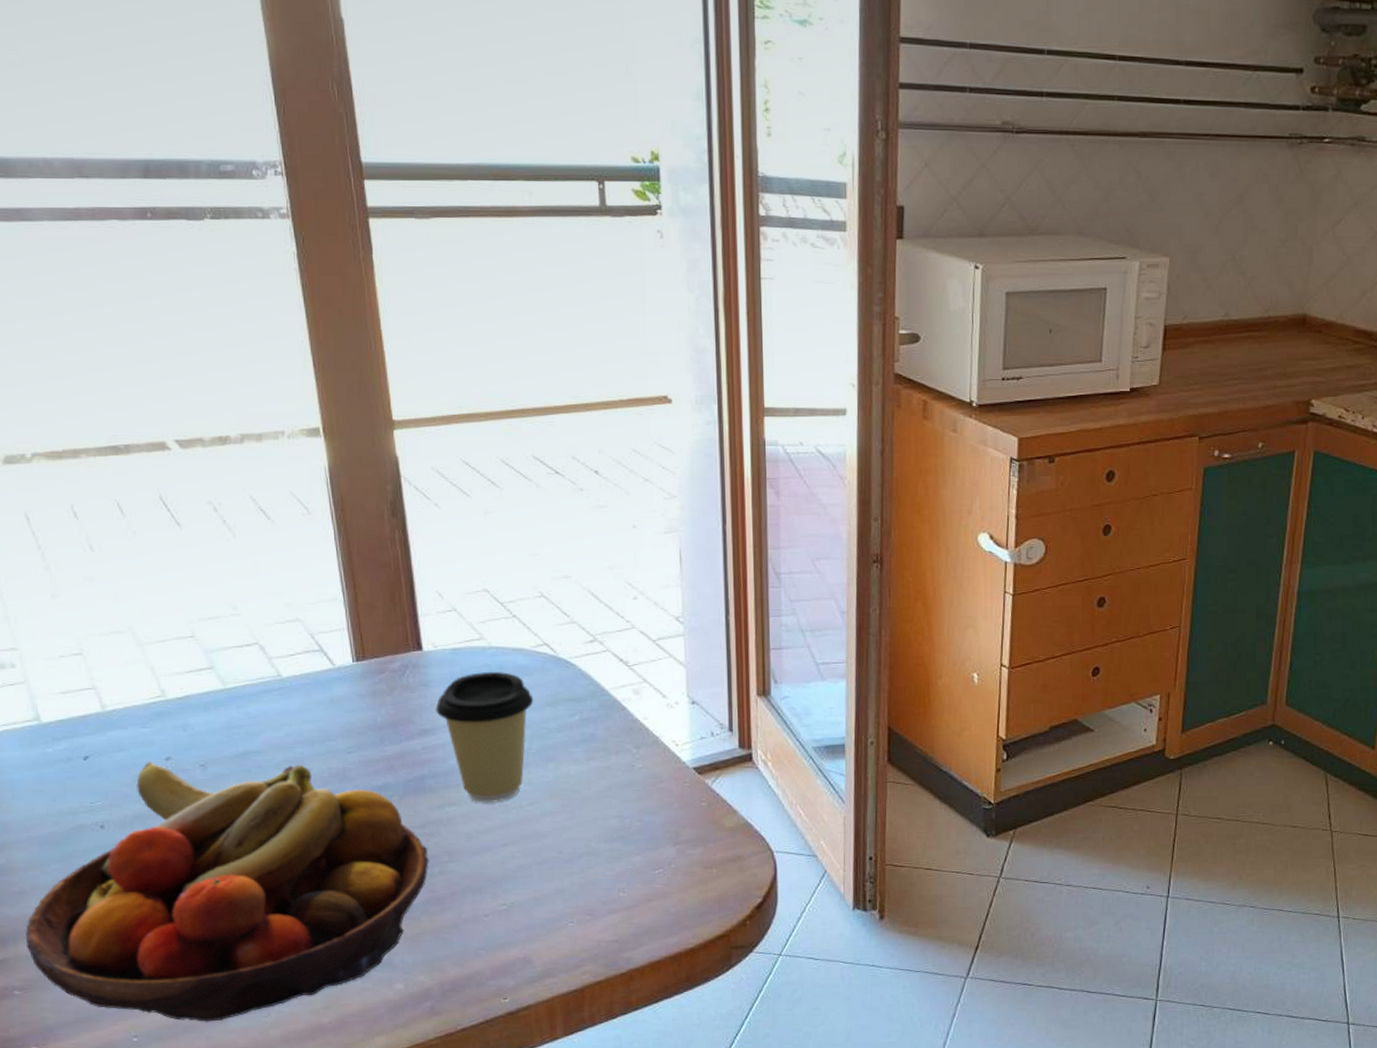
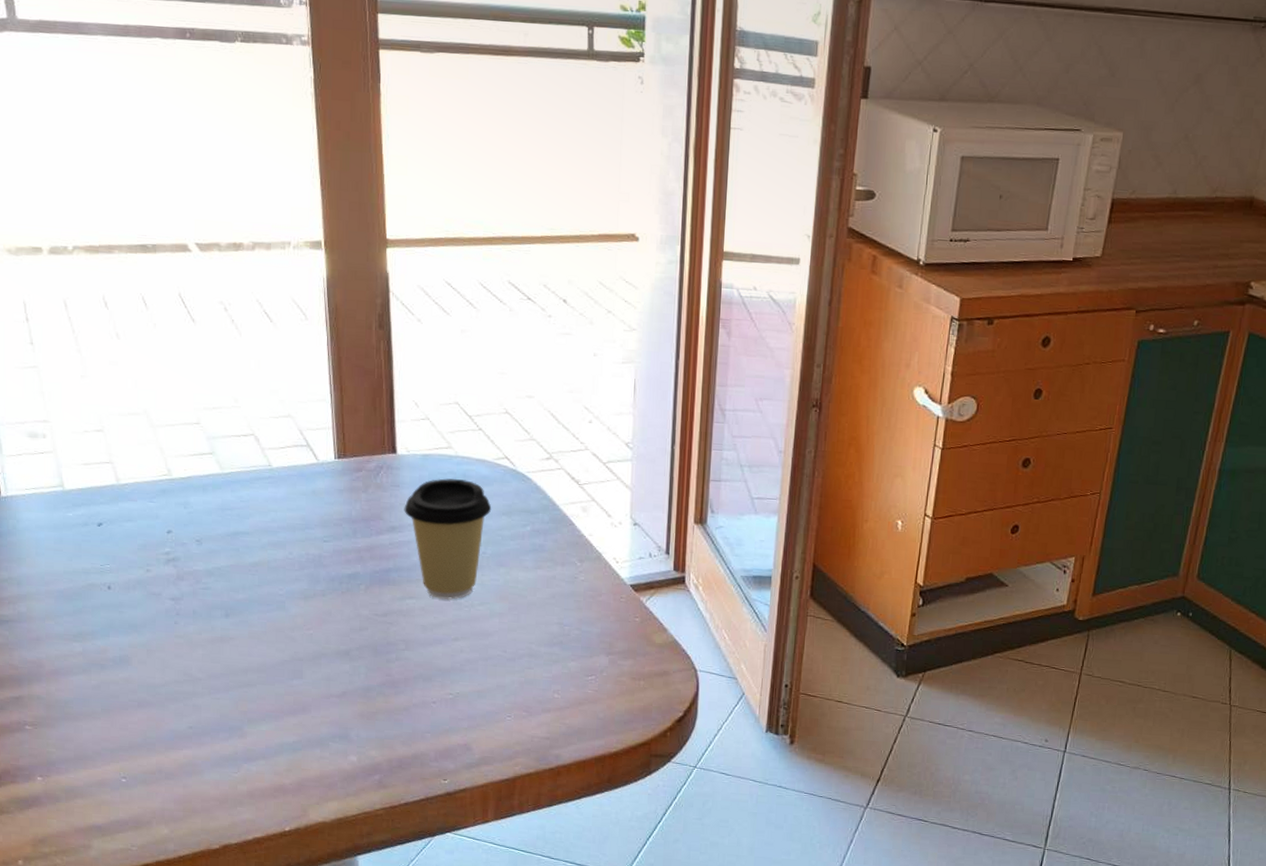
fruit bowl: present [25,762,429,1022] -> none [39,533,388,772]

